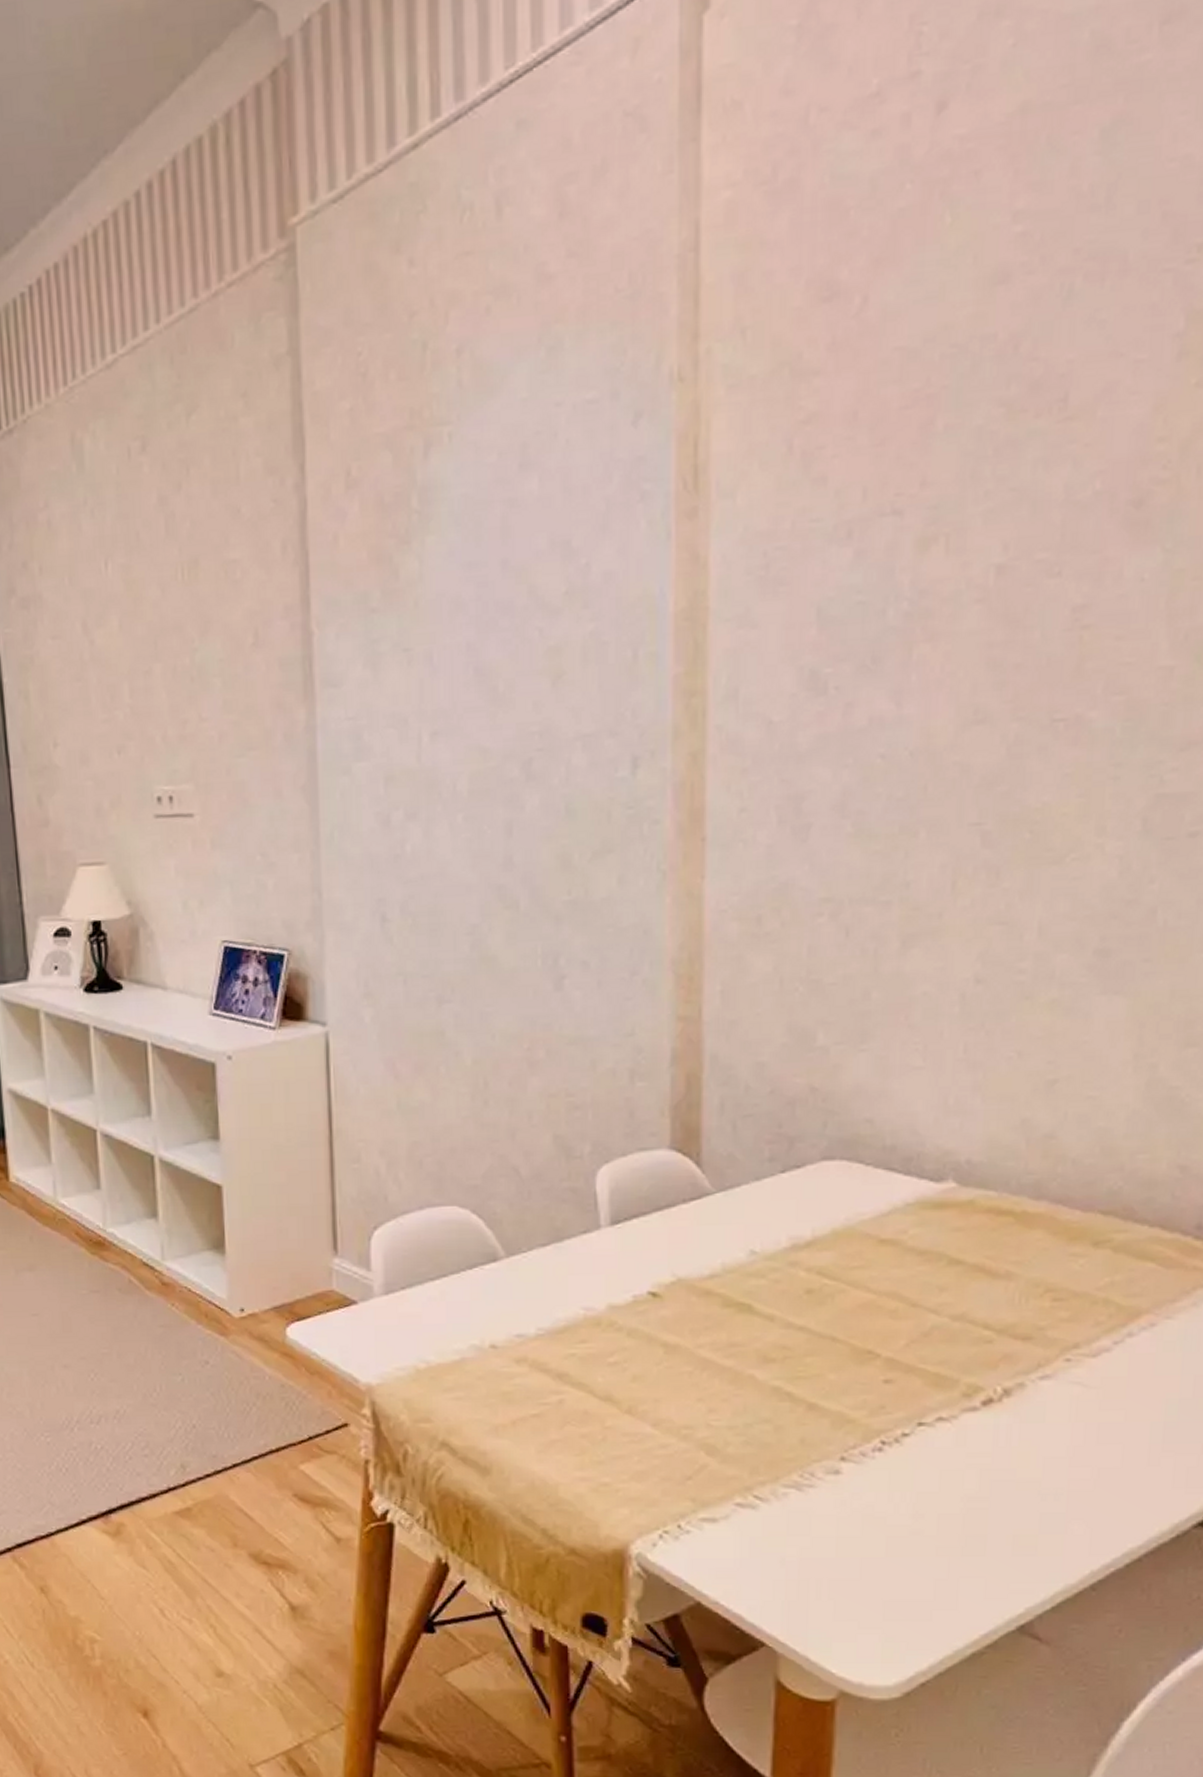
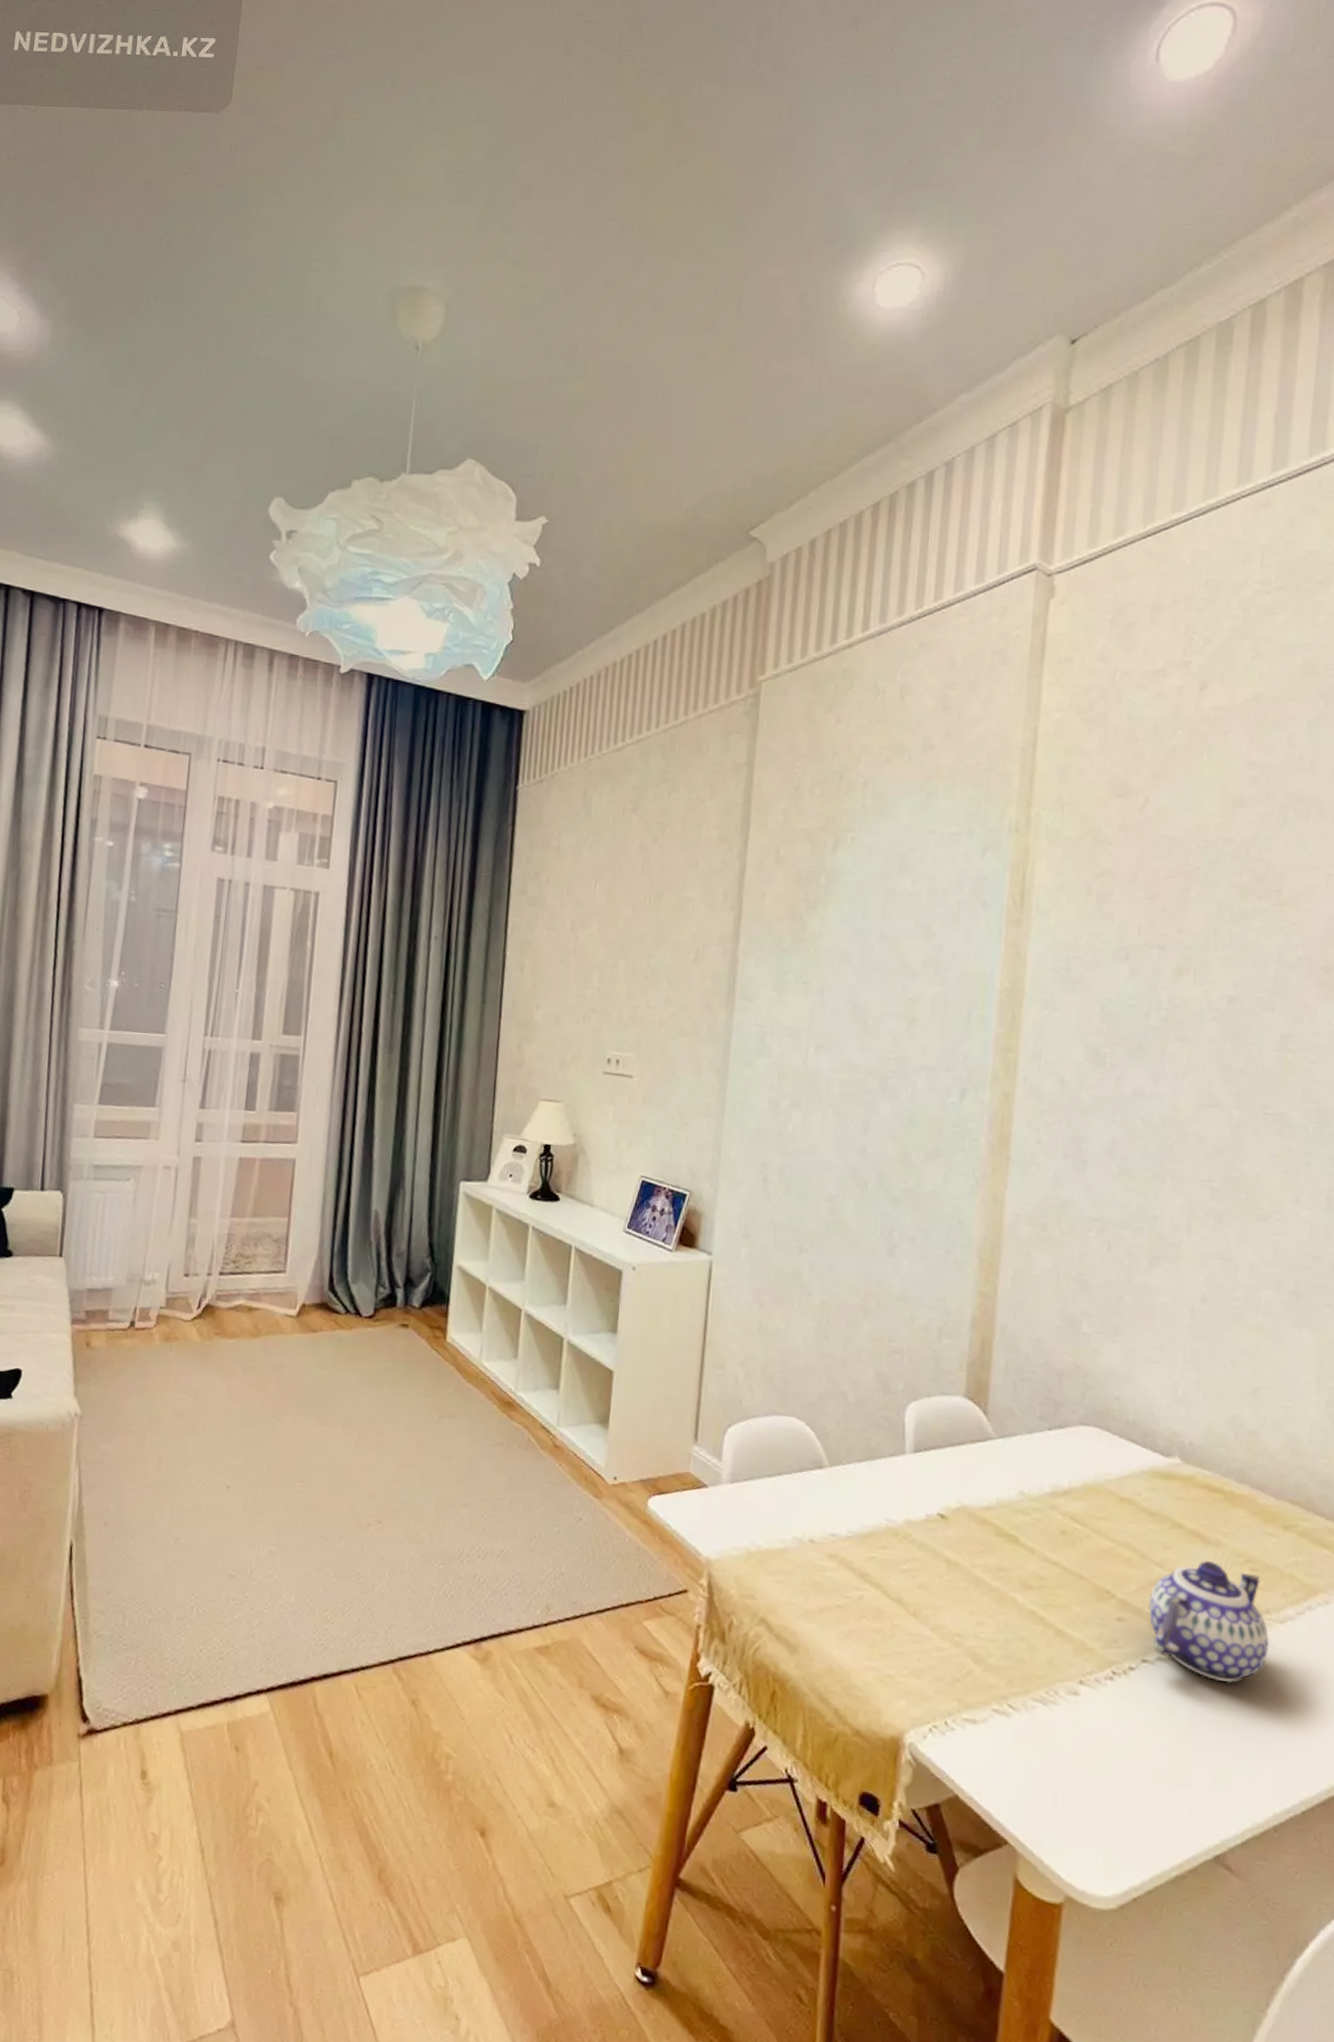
teapot: none [922,1297,1079,1435] -> present [1148,1560,1269,1683]

